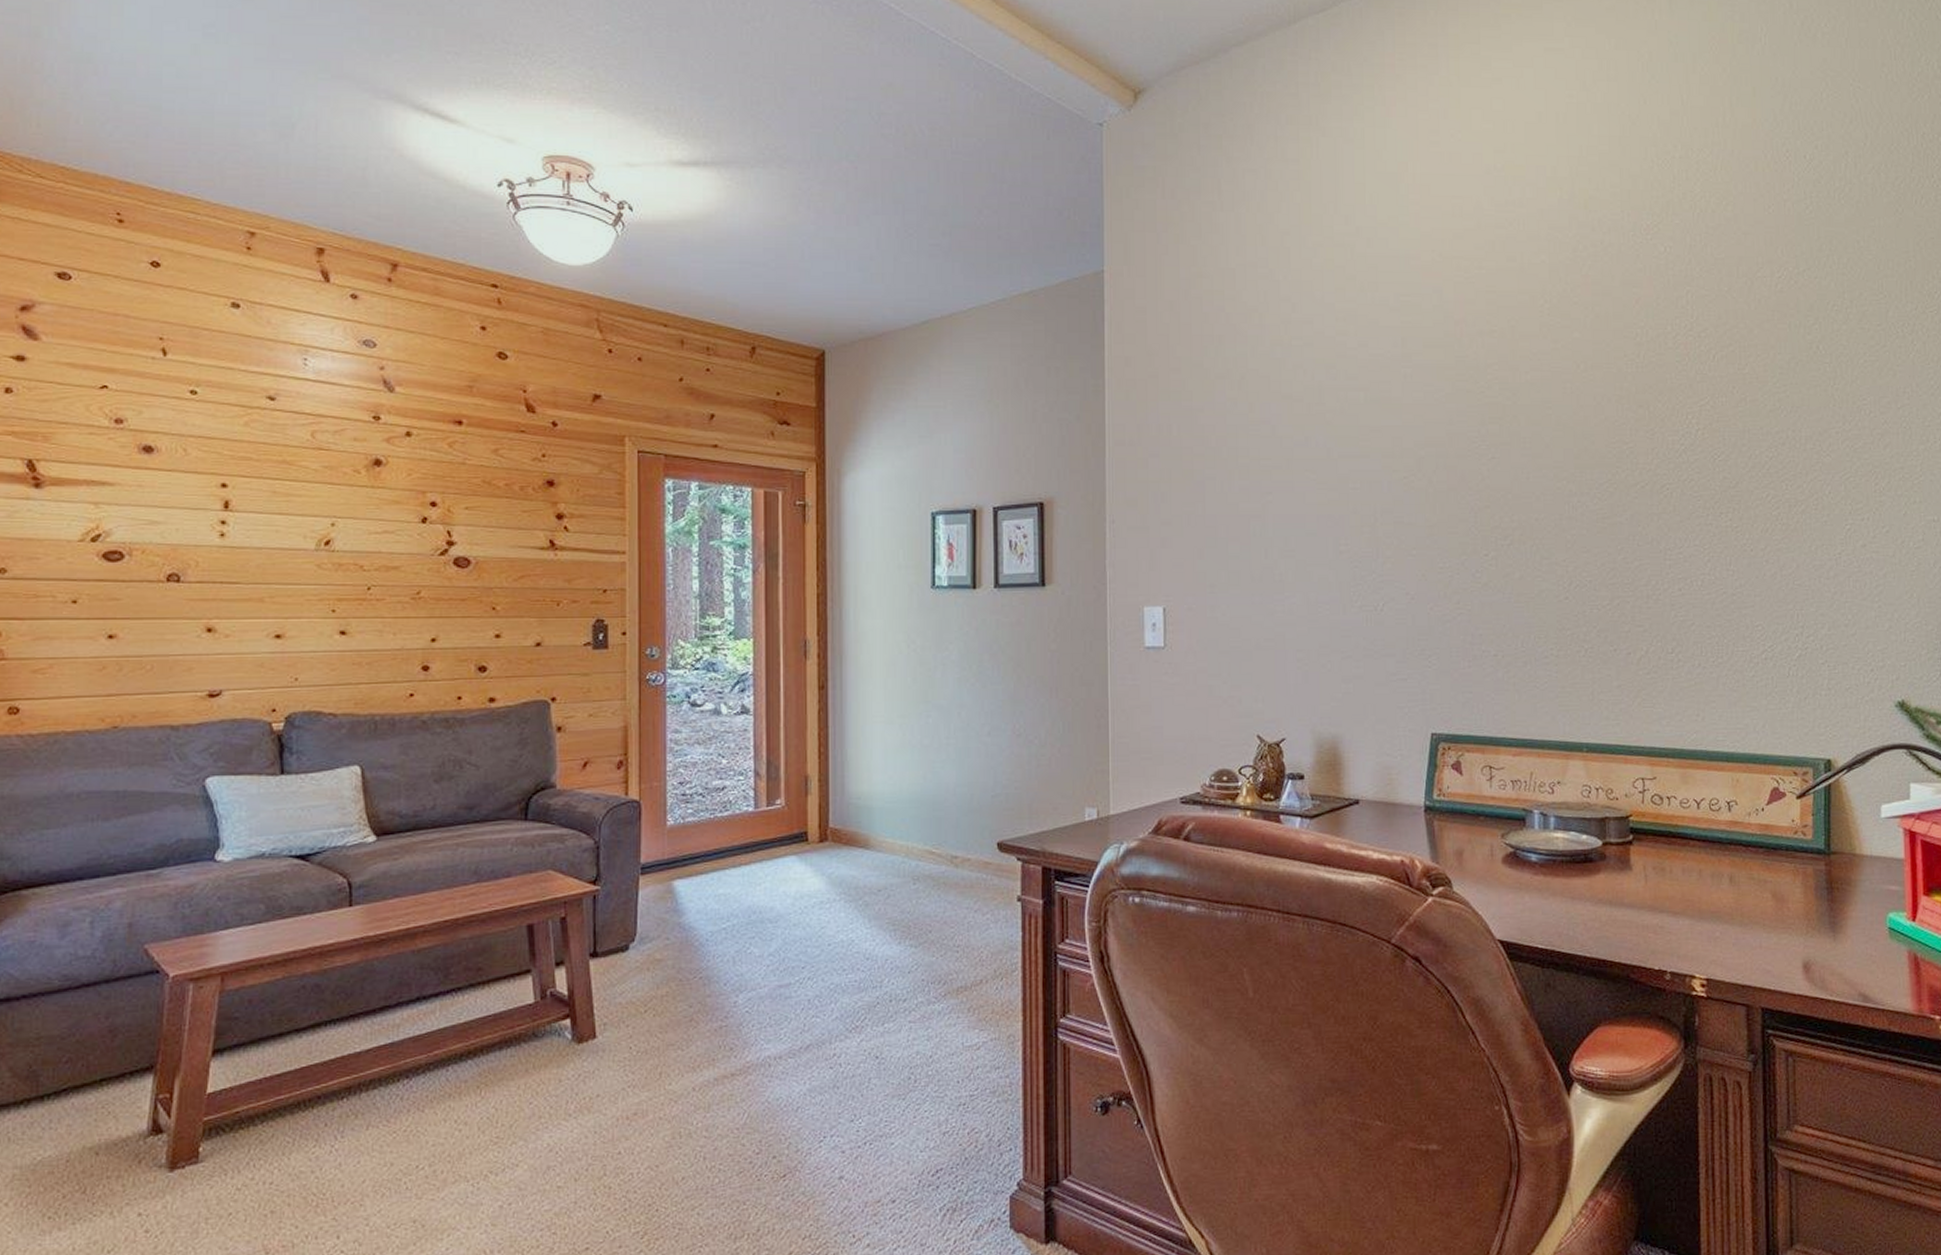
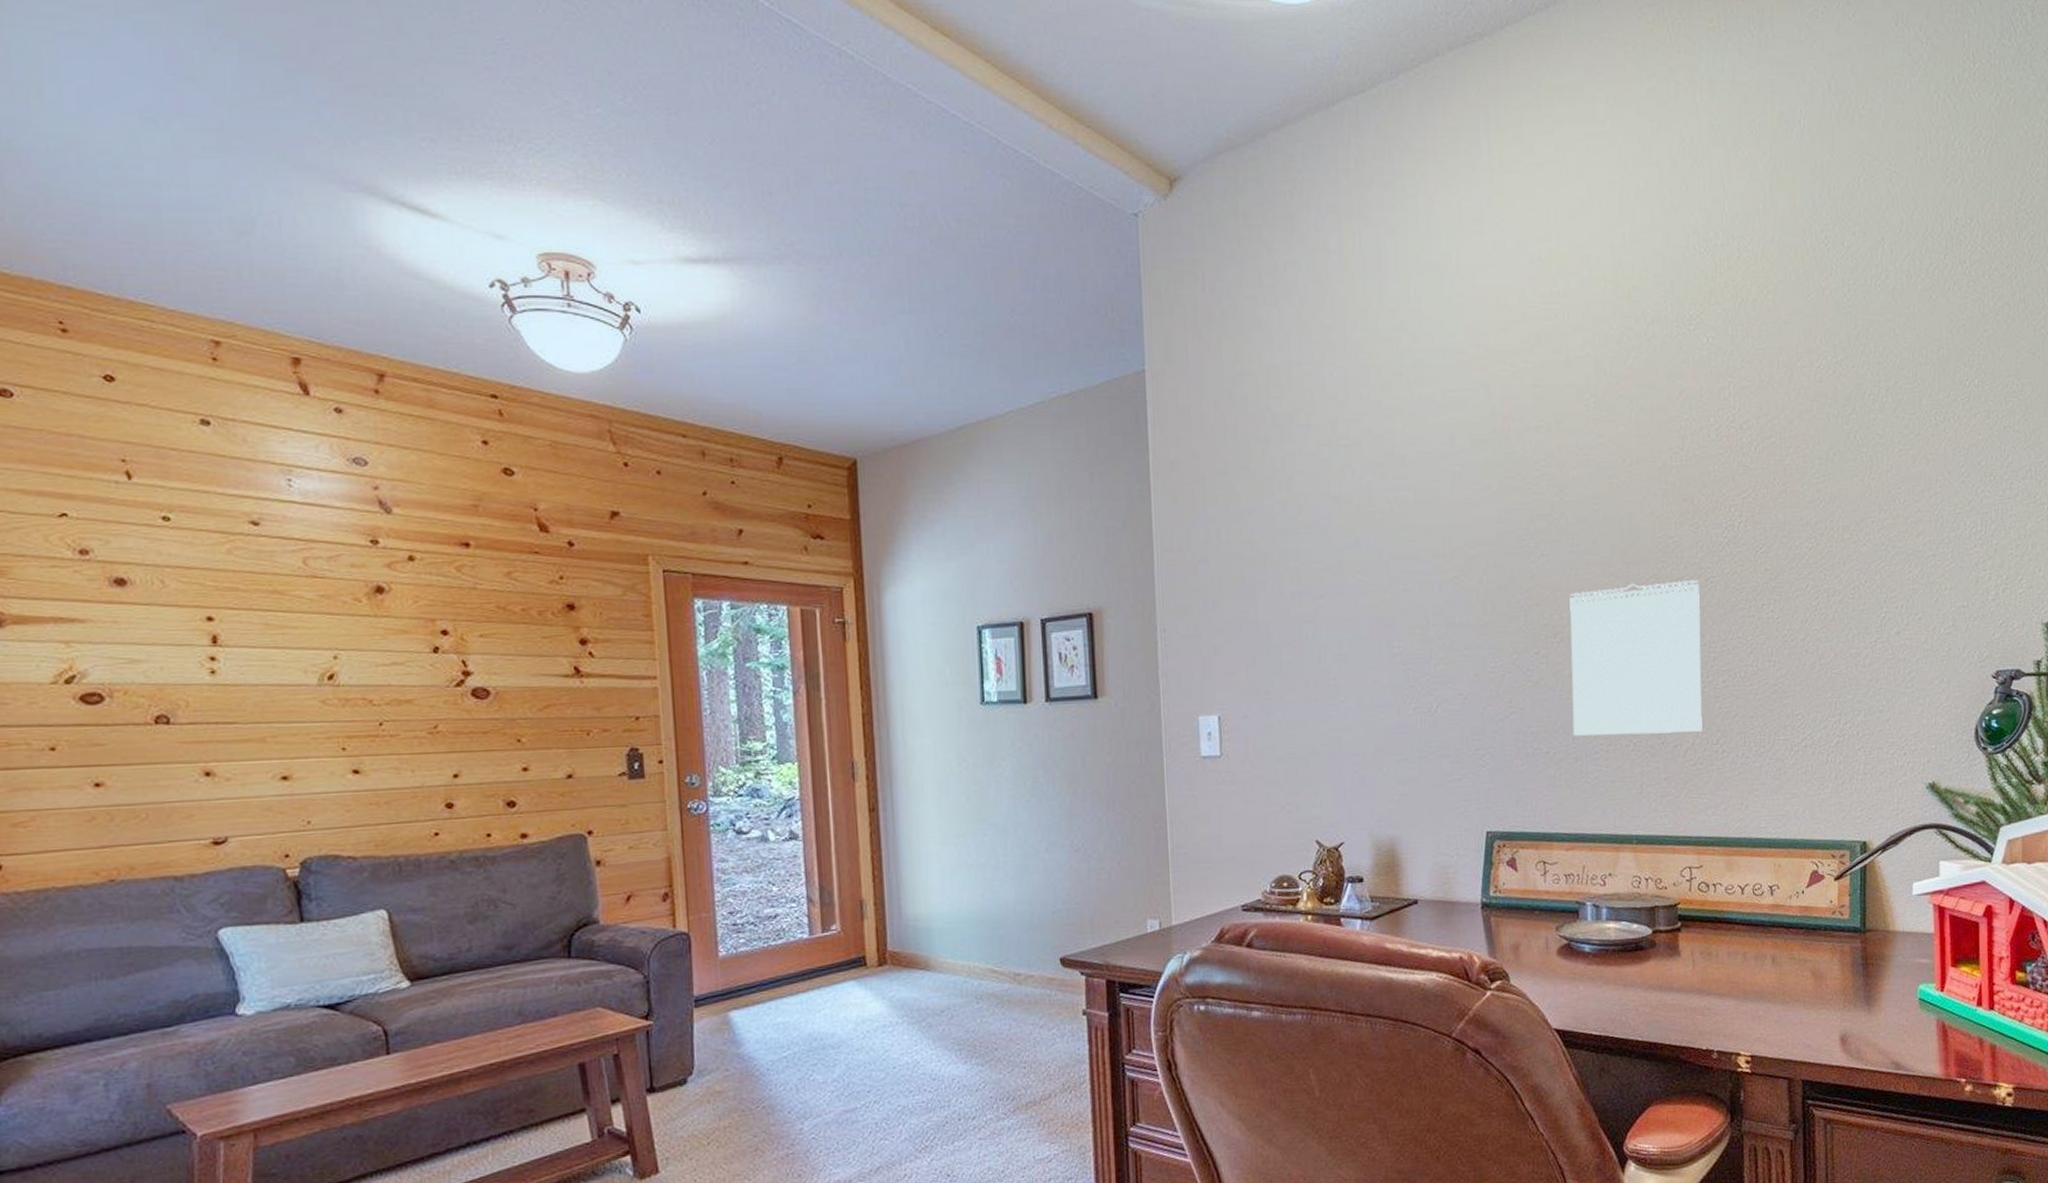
calendar: none [1521,487,1657,640] -> present [1569,580,1702,736]

